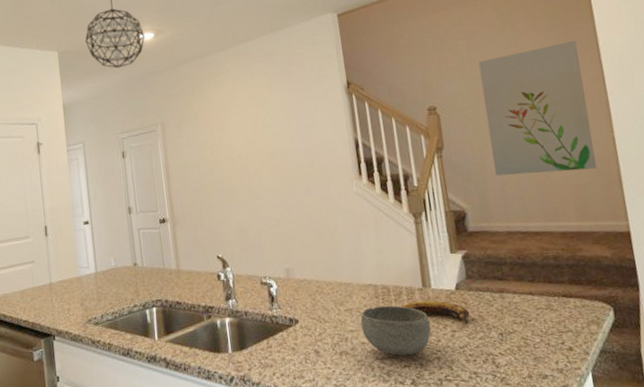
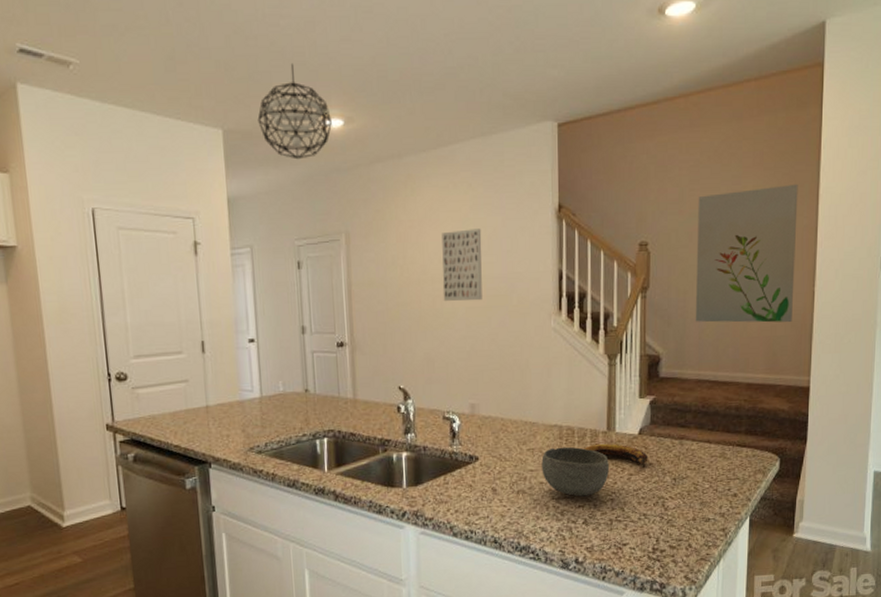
wall art: none [244,109,287,175] -> present [442,228,482,301]

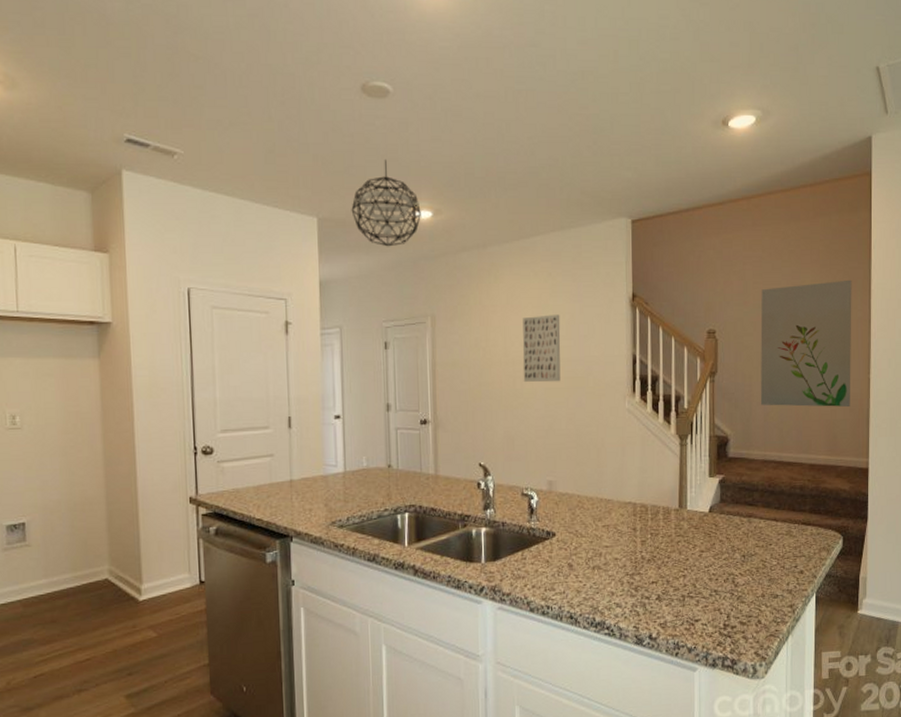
bowl: present [541,446,610,497] -> none [616,523,682,573]
banana: present [584,443,648,465] -> none [657,520,718,542]

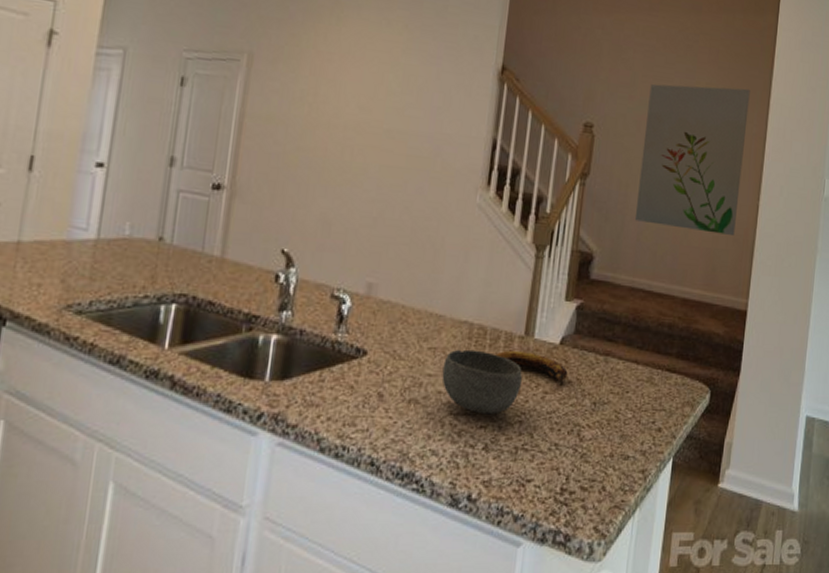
wall art: present [523,314,561,383] -> none [354,73,412,160]
bowl: none [616,523,682,573] -> present [442,349,523,415]
banana: none [657,520,718,542] -> present [495,350,568,382]

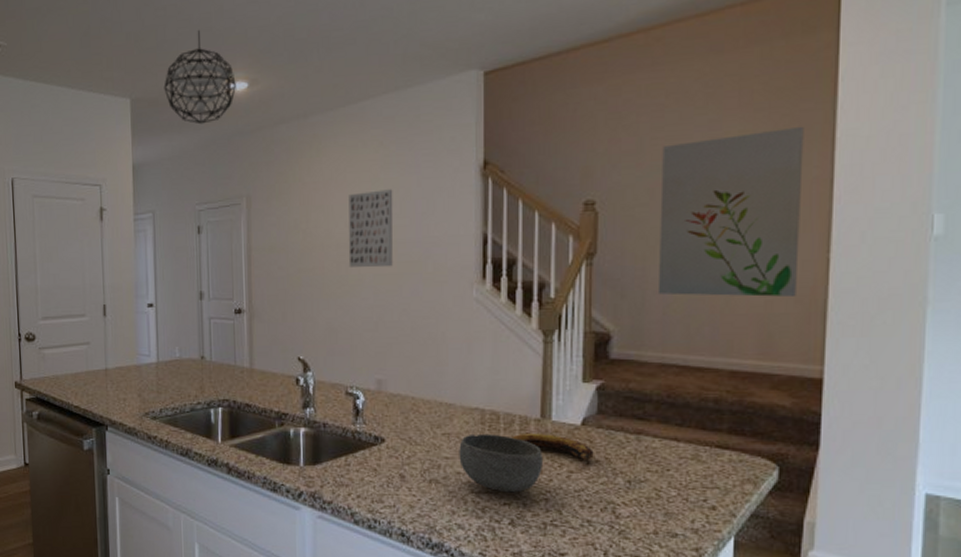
wall art: none [354,73,412,160] -> present [348,189,393,268]

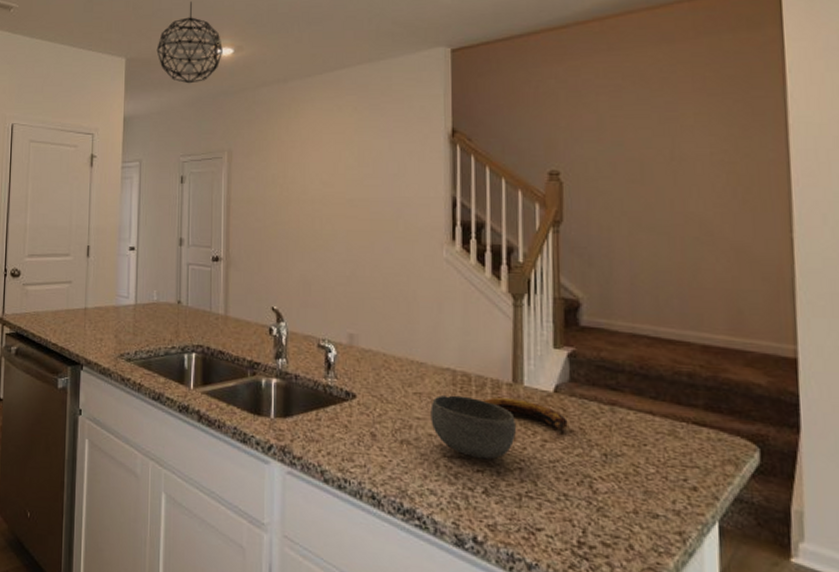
wall art: present [348,189,393,268] -> none [323,151,366,224]
wall art: present [657,126,804,297] -> none [622,111,763,273]

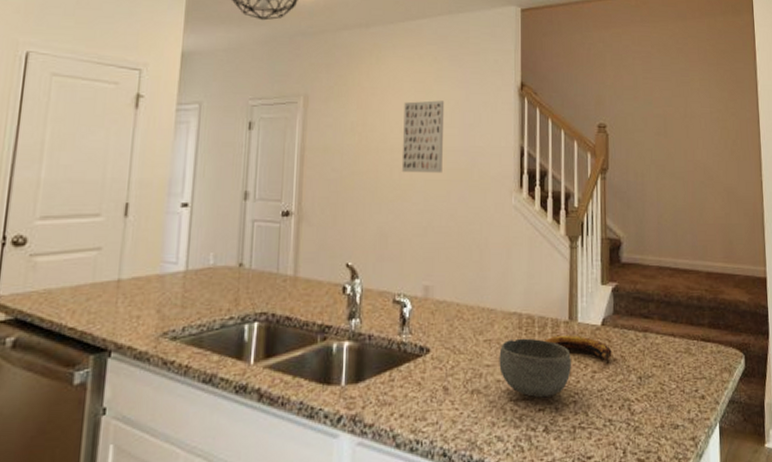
wall art: none [323,151,366,224] -> present [401,100,445,174]

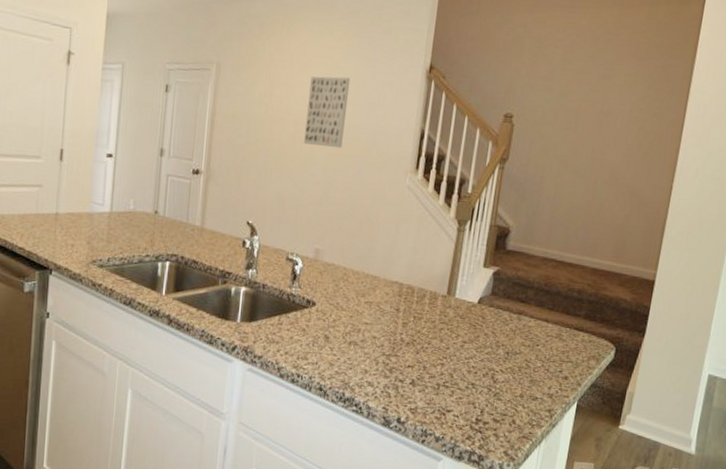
bowl: present [499,338,572,398] -> none [376,304,445,358]
banana: present [545,335,612,361] -> none [421,306,485,335]

